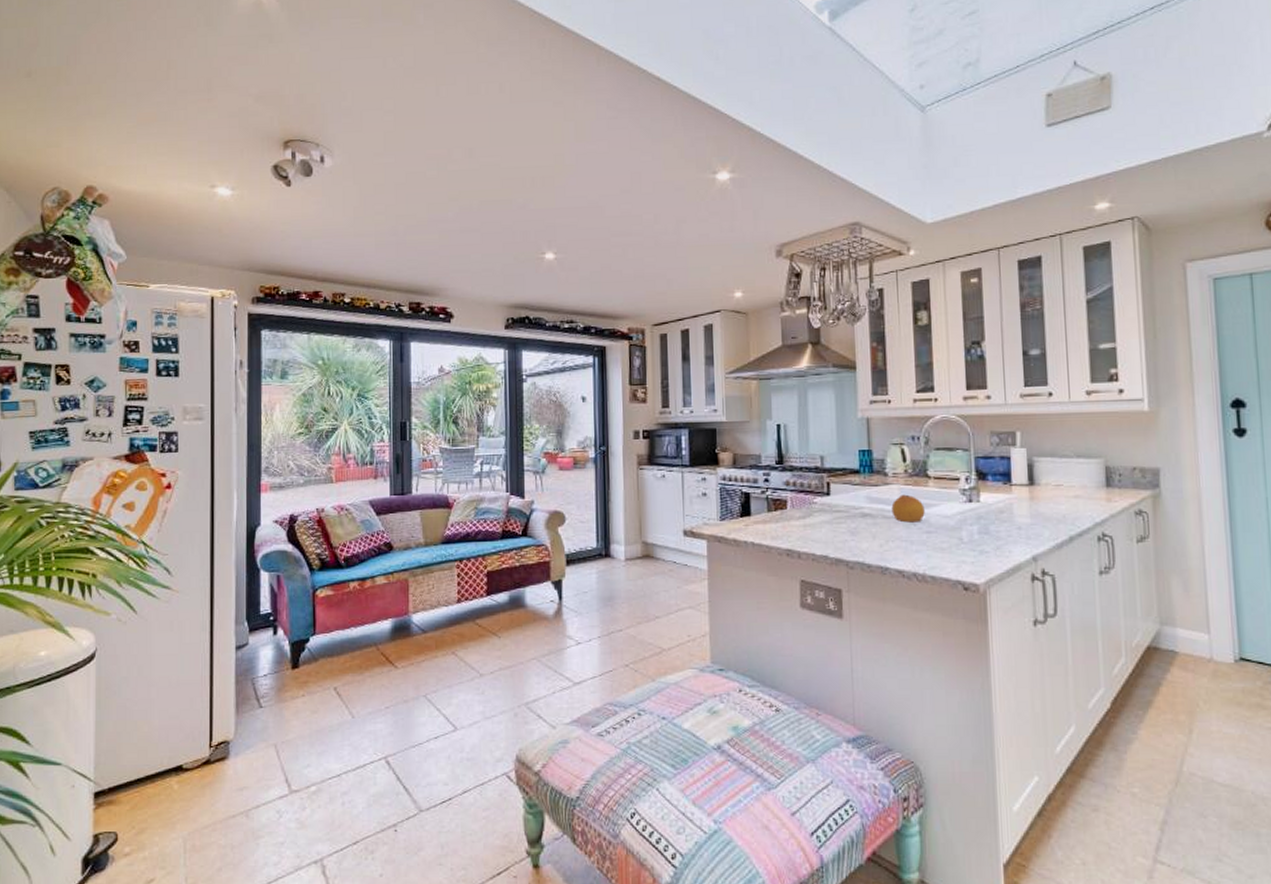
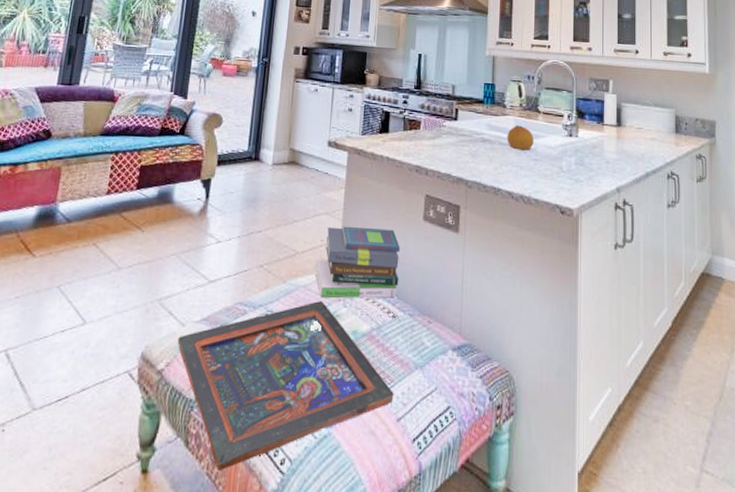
religious icon: none [550,698,786,866] -> present [177,301,394,472]
books: none [684,619,779,695] -> present [314,226,400,299]

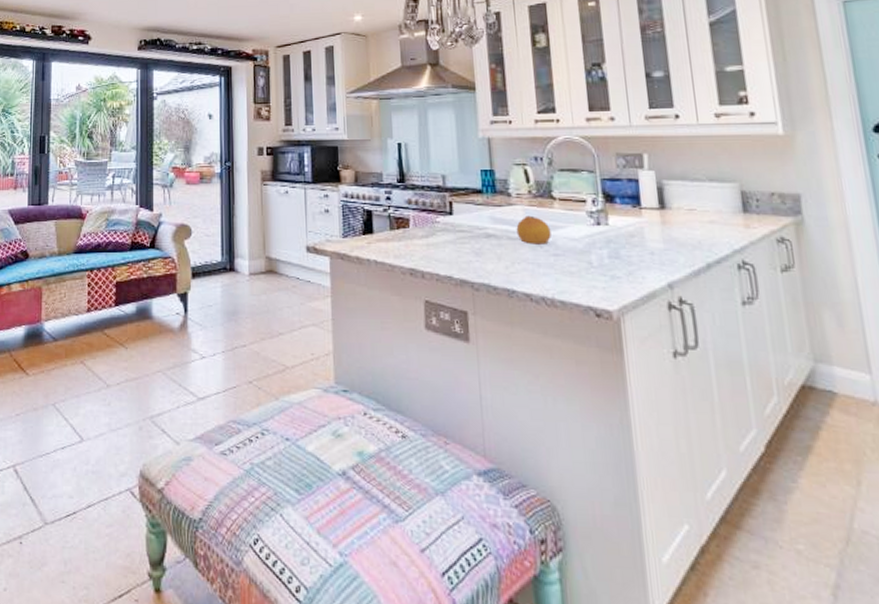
religious icon: present [177,301,394,472] -> none [174,419,414,596]
books: present [314,226,400,299] -> none [307,338,405,417]

